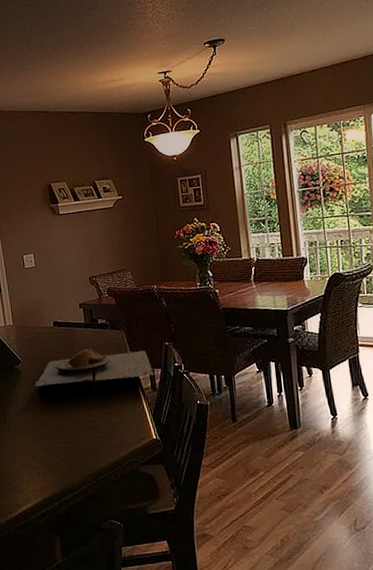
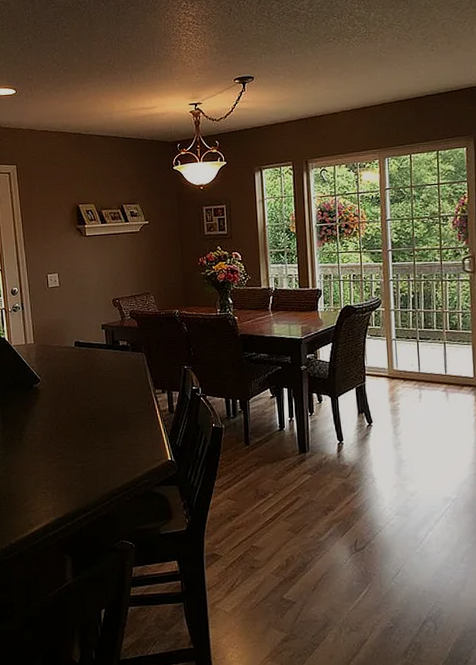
plate: present [31,348,154,390] -> none [50,369,172,410]

